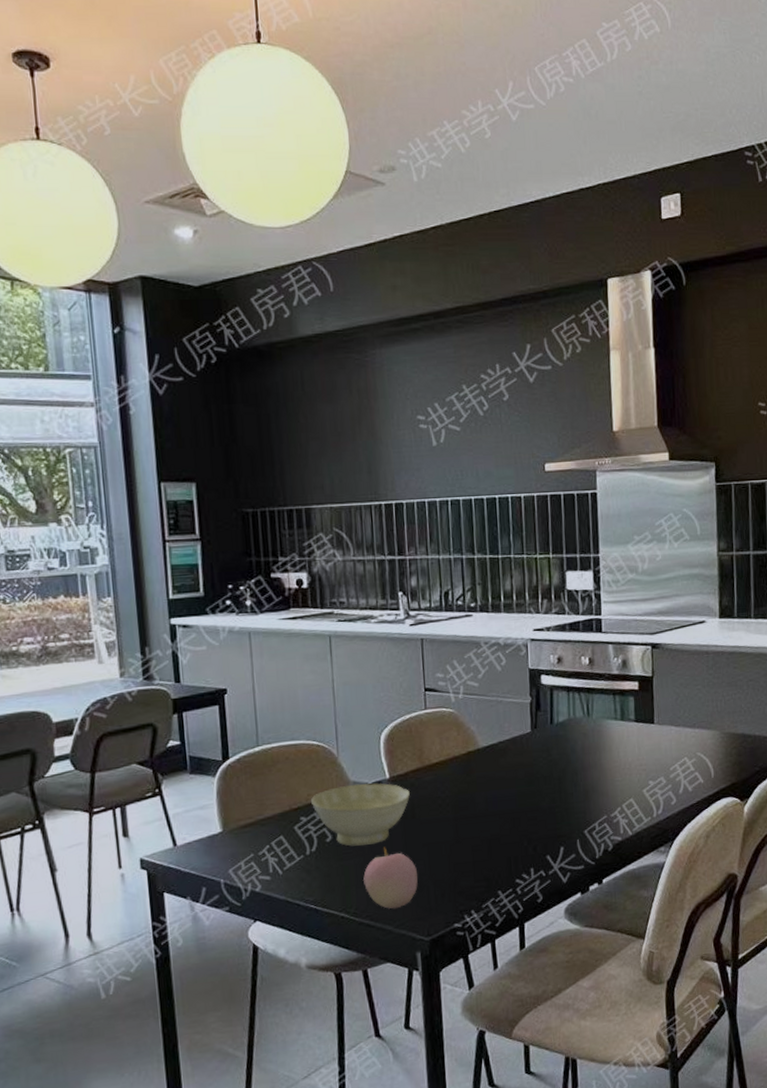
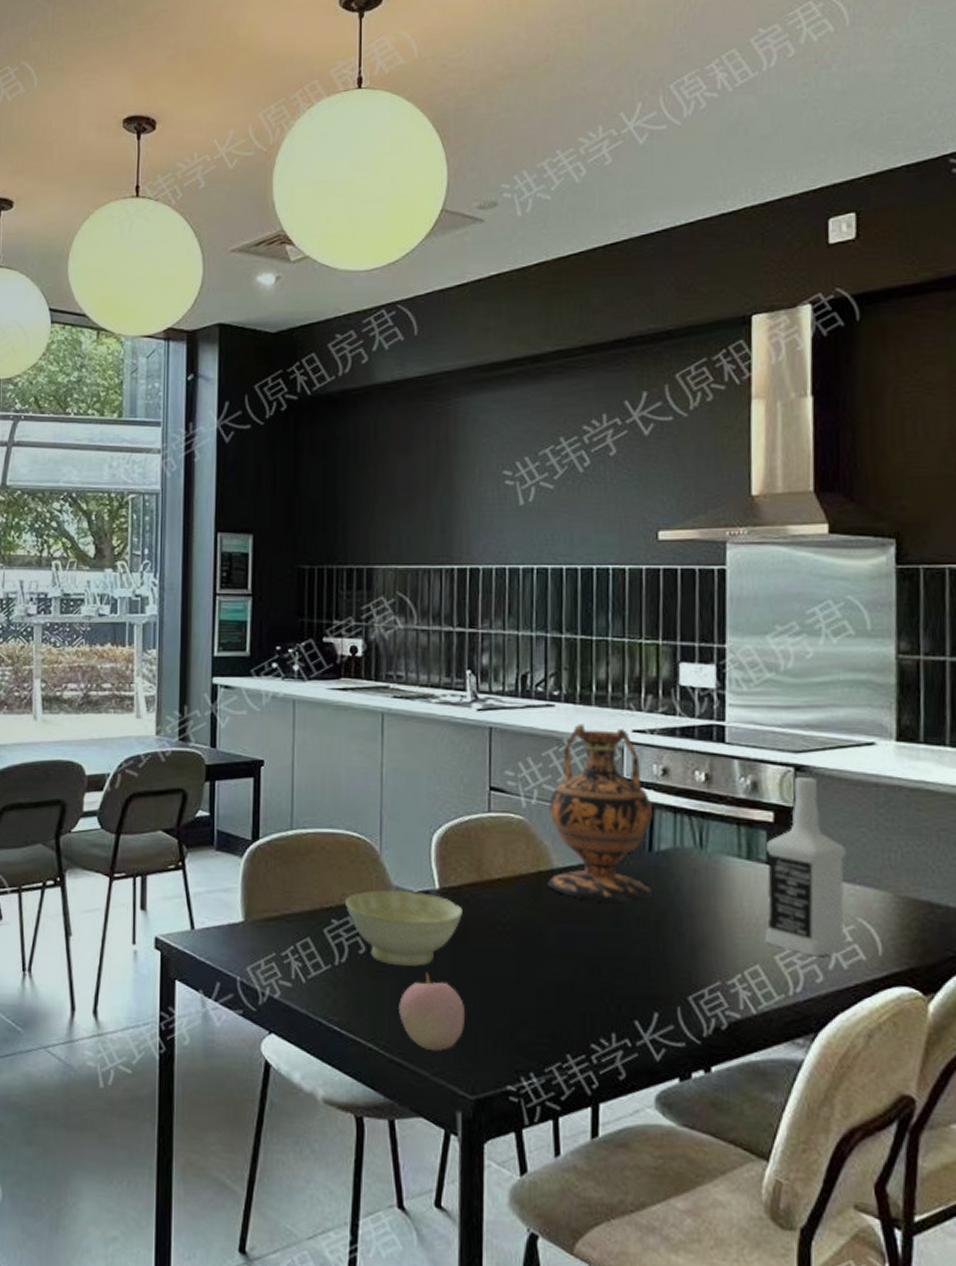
vase: none [473,628,556,769] -> present [547,723,654,902]
vodka: none [634,652,690,786] -> present [766,777,846,957]

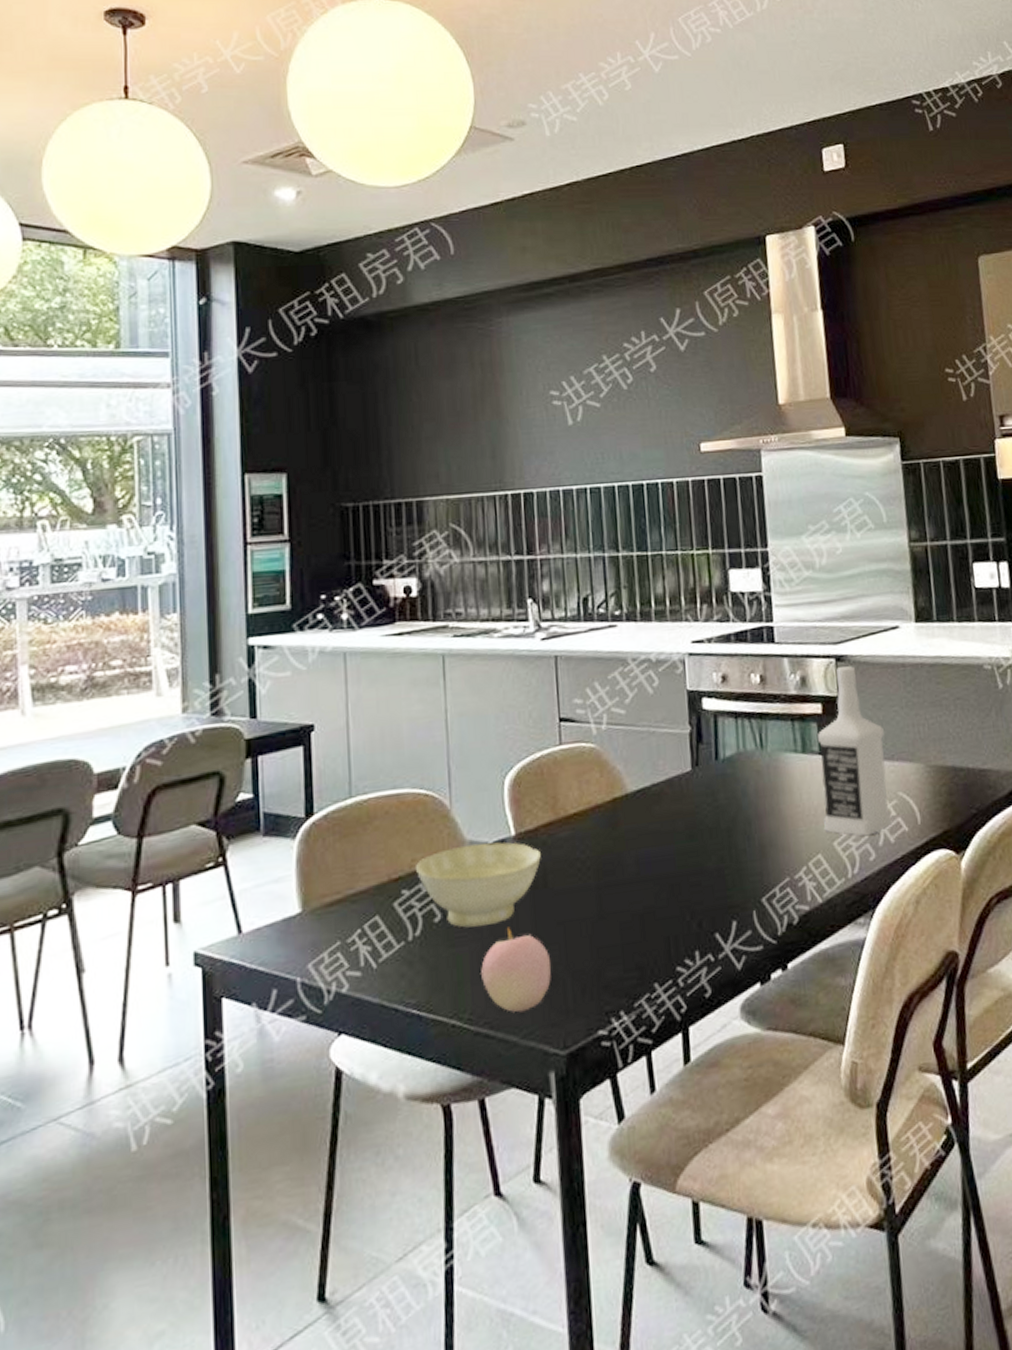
vase: present [547,723,654,902] -> none [619,640,723,820]

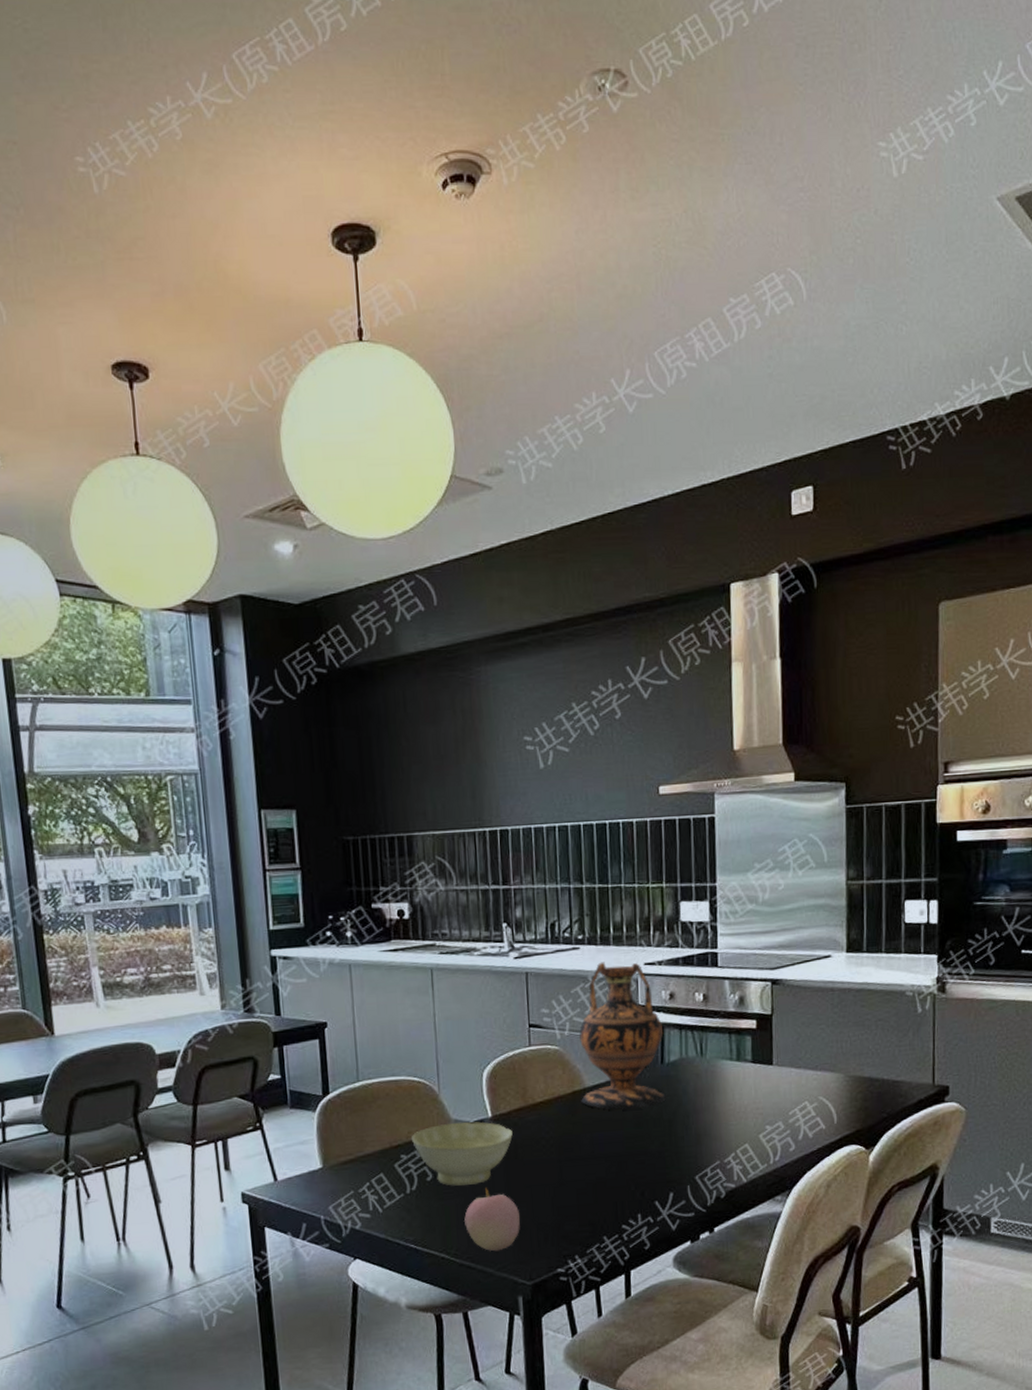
vase: none [619,640,723,820] -> present [579,961,666,1110]
vodka: present [818,666,891,837] -> none [751,989,811,1131]

